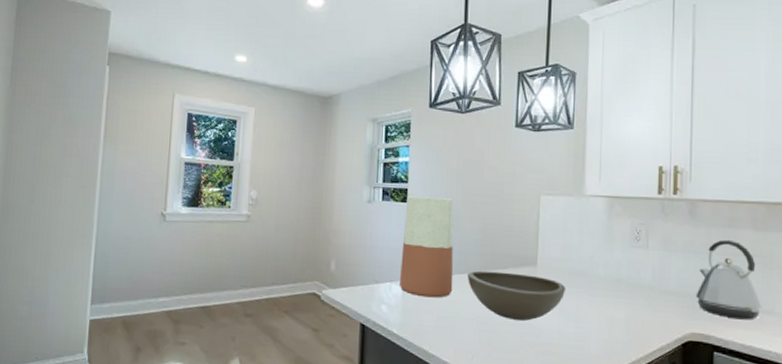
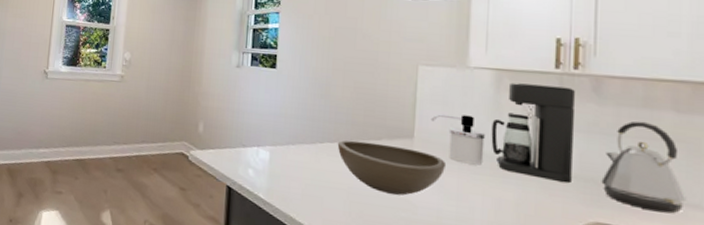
vase: present [400,196,454,298] -> none [267,62,325,166]
soap dispenser: none [552,241,601,288] -> present [430,114,486,166]
coffee maker: none [604,209,675,300] -> present [491,82,576,184]

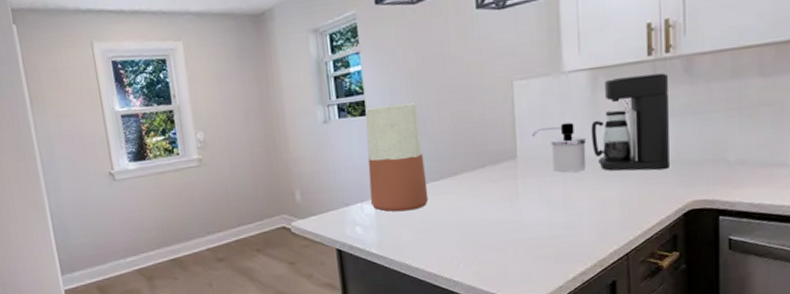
vase: none [267,62,325,166] -> present [365,103,429,212]
wooden bowl: present [337,140,447,196] -> none [441,169,552,219]
kettle: present [601,121,687,214] -> none [696,92,773,178]

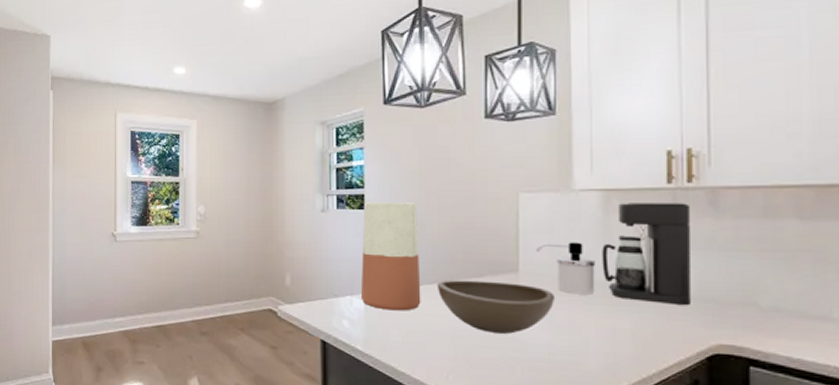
wooden bowl: none [441,169,552,219] -> present [436,280,556,334]

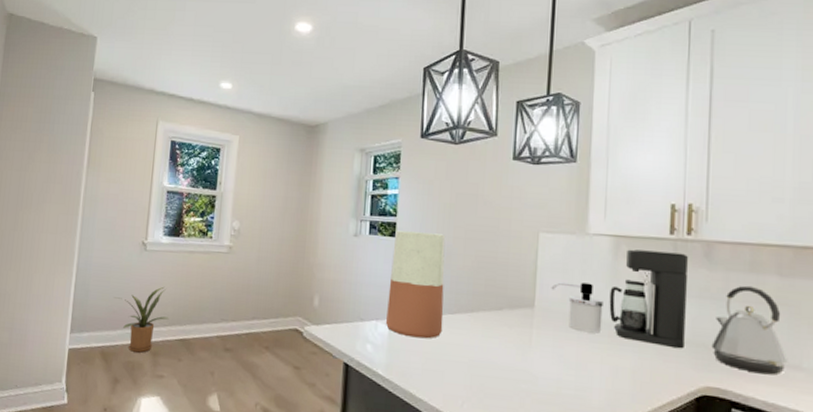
house plant: none [90,275,144,341] -> present [114,286,169,353]
wooden bowl: present [436,280,556,334] -> none [458,311,566,367]
kettle: none [722,232,815,328] -> present [711,285,788,375]

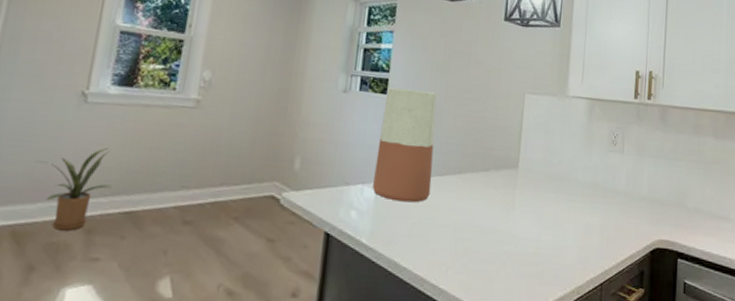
soap dispenser: present [551,282,605,334] -> none [534,142,580,193]
coffee maker: present [609,249,689,349] -> none [583,111,648,206]
kettle: present [711,285,788,375] -> none [664,146,720,227]

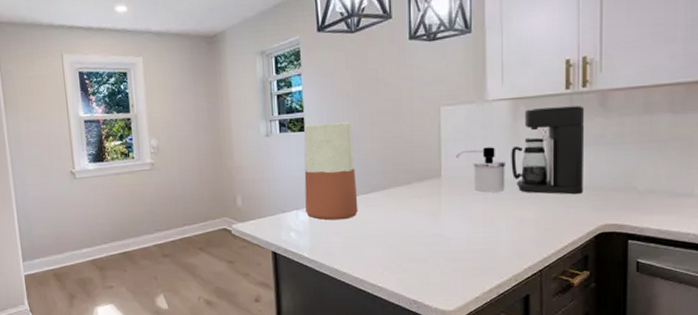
house plant: present [36,147,113,231] -> none [55,208,109,270]
soap dispenser: none [534,142,580,193] -> present [455,147,507,193]
coffee maker: none [583,111,648,206] -> present [511,106,585,195]

